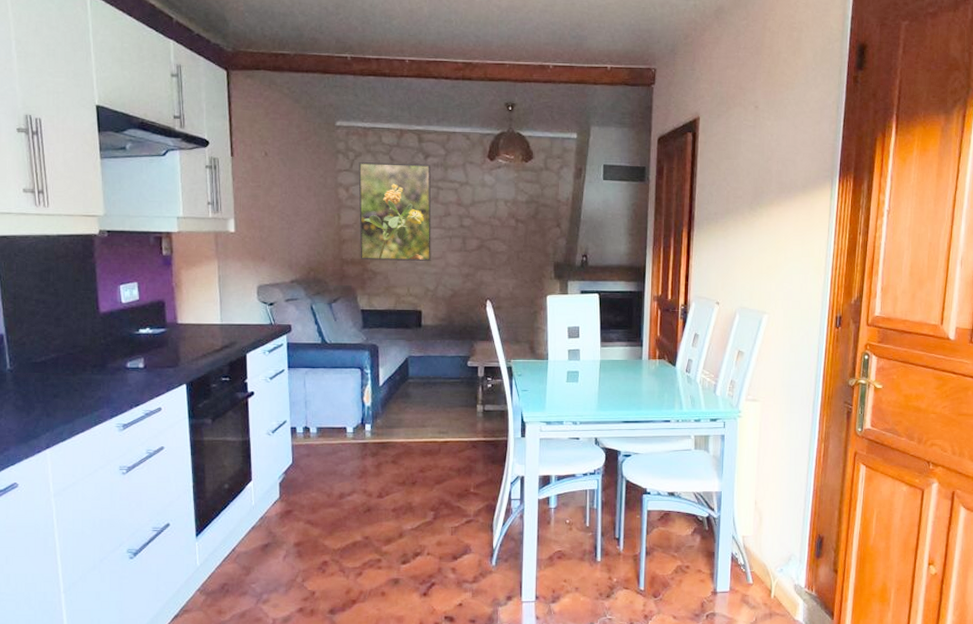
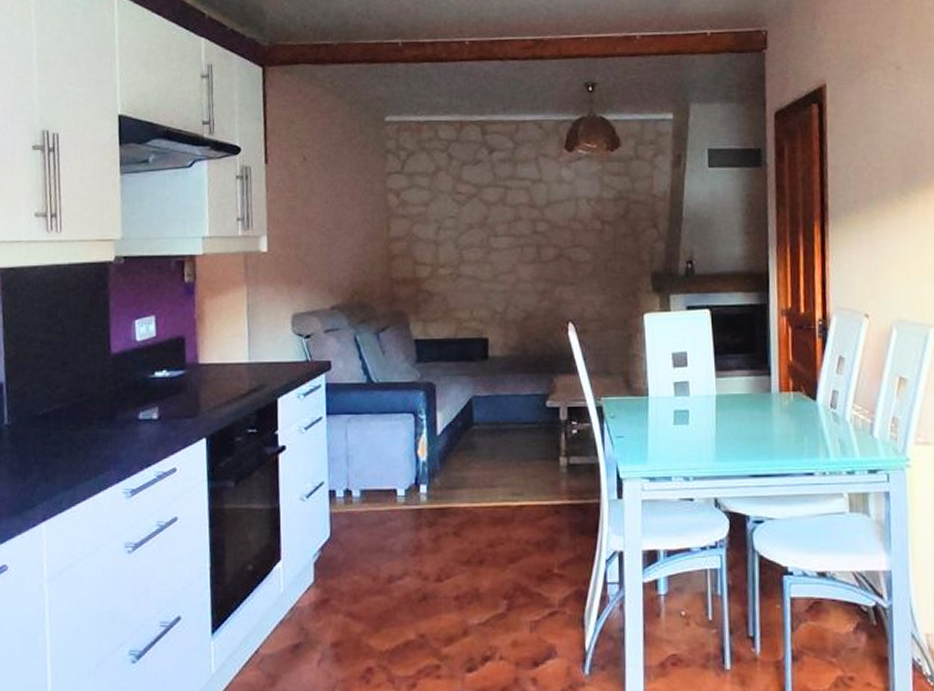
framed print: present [358,162,432,261] -> none [411,160,499,279]

